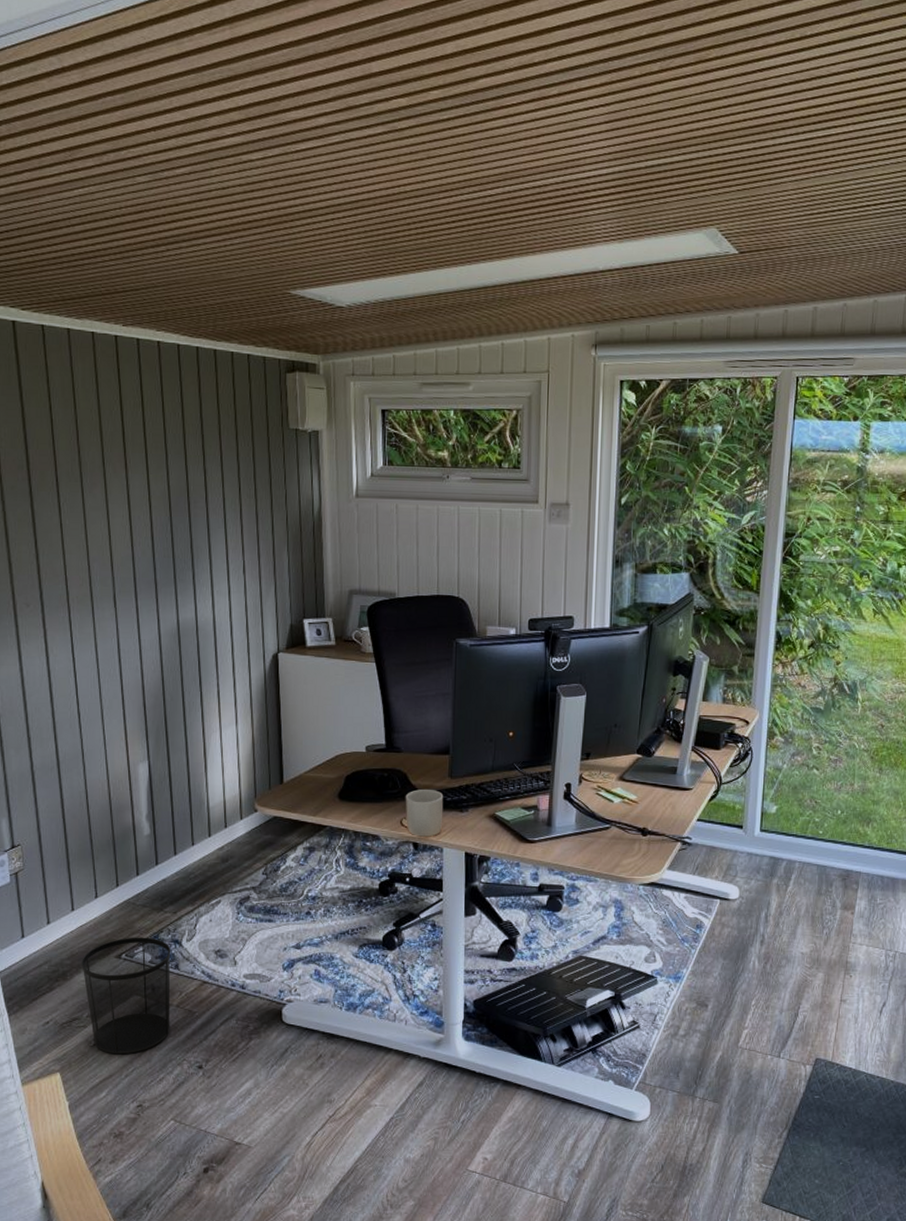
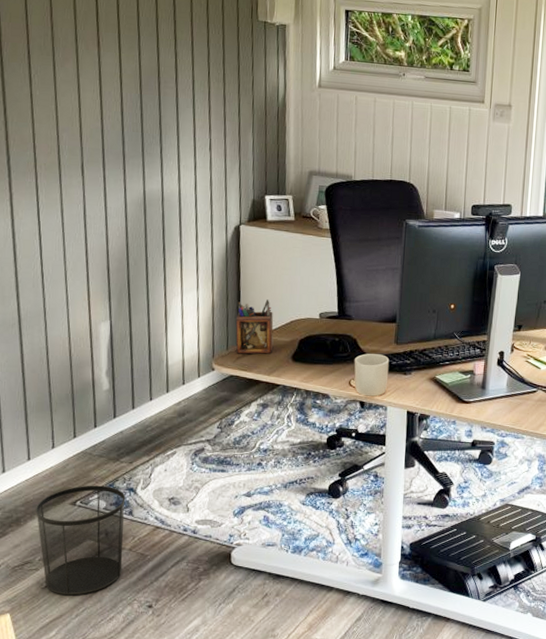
desk organizer: none [277,733,319,794] -> present [235,299,274,354]

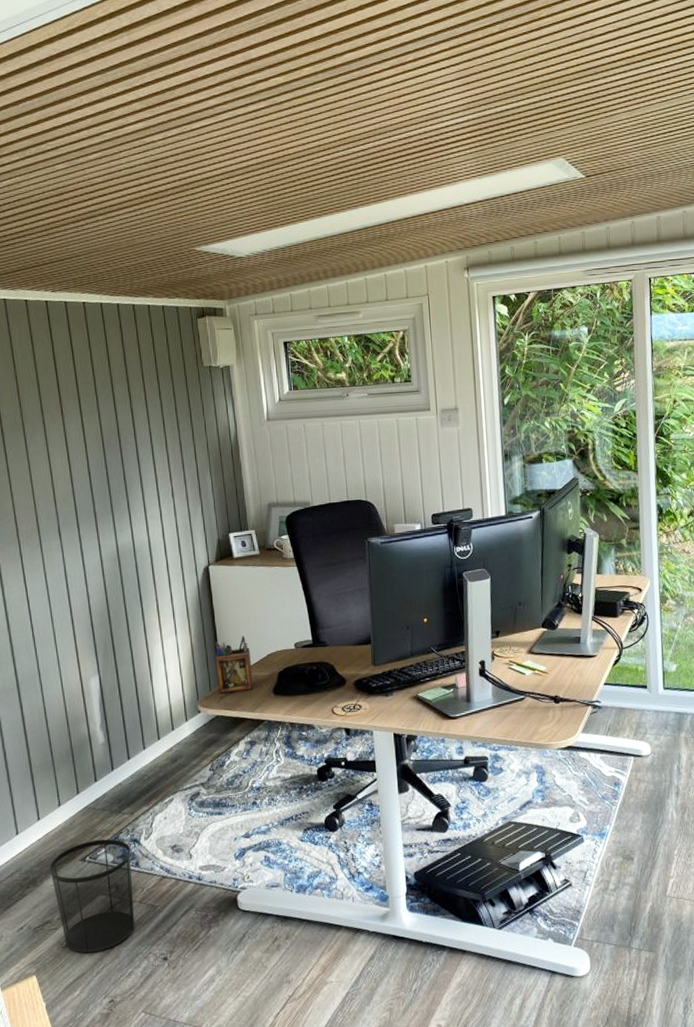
mug: present [354,353,390,397] -> none [334,677,371,723]

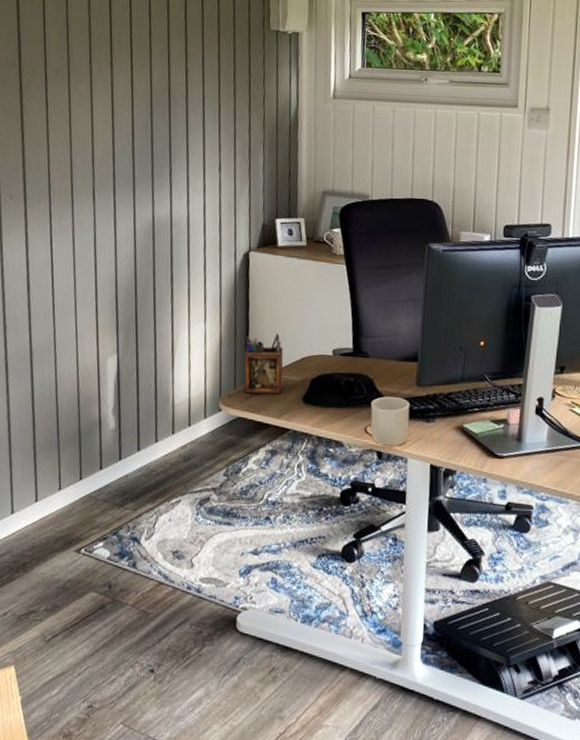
waste bin: present [49,839,135,954] -> none [41,532,130,653]
mug: none [334,677,371,723] -> present [370,396,410,447]

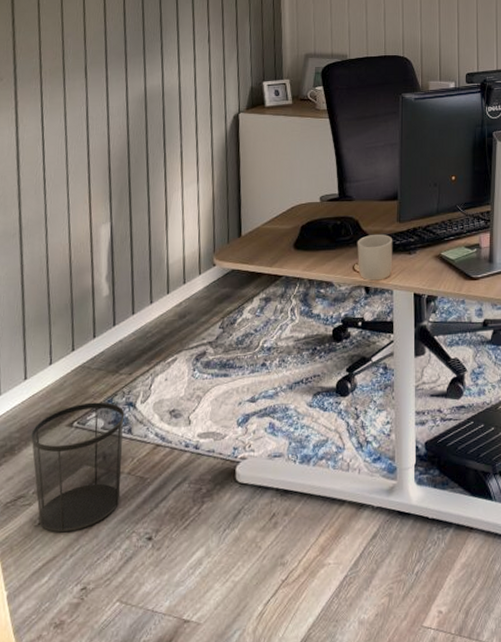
waste bin: none [41,532,130,653] -> present [30,402,125,533]
desk organizer: present [243,333,284,395] -> none [236,187,275,246]

